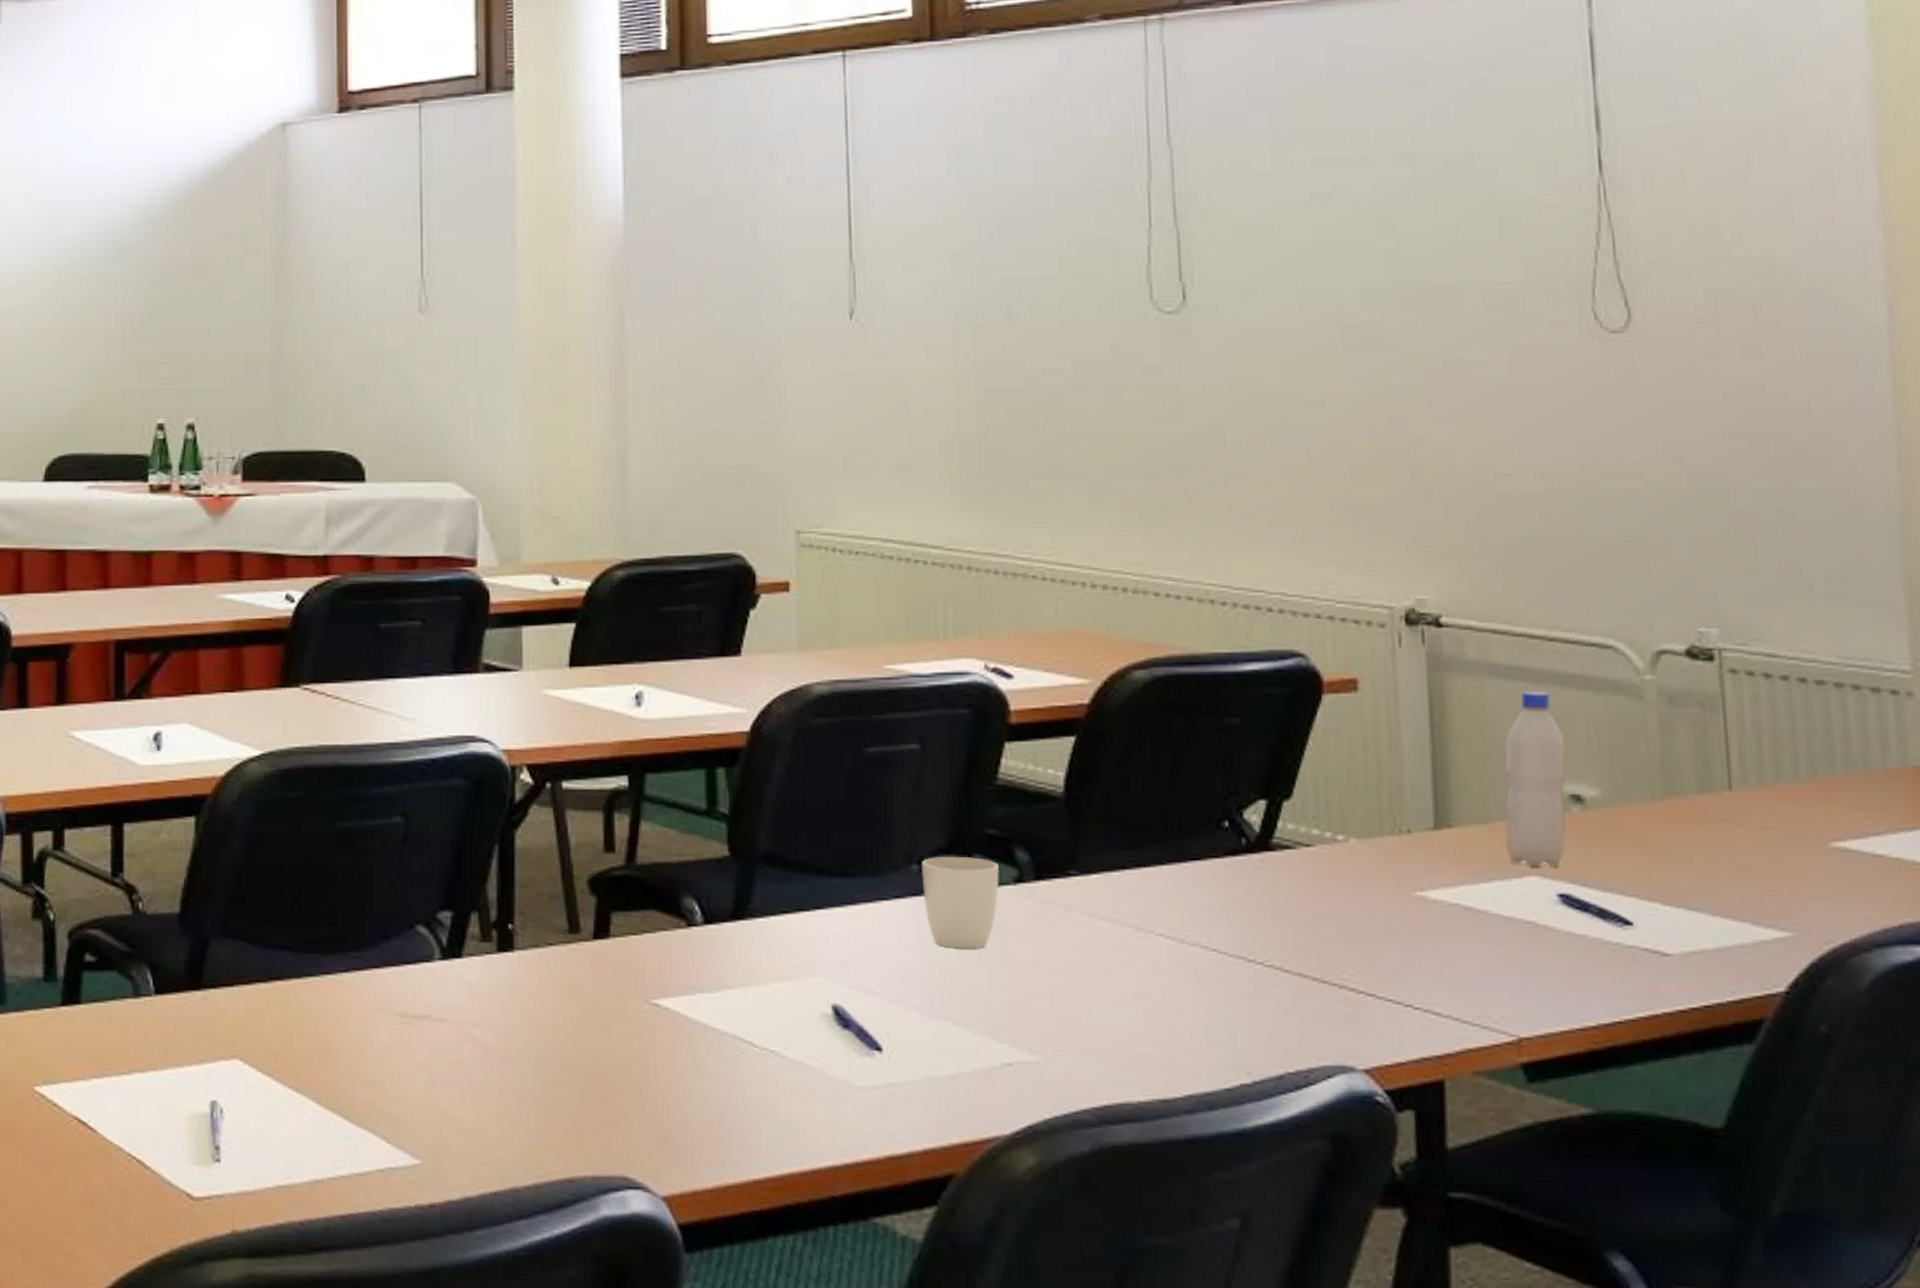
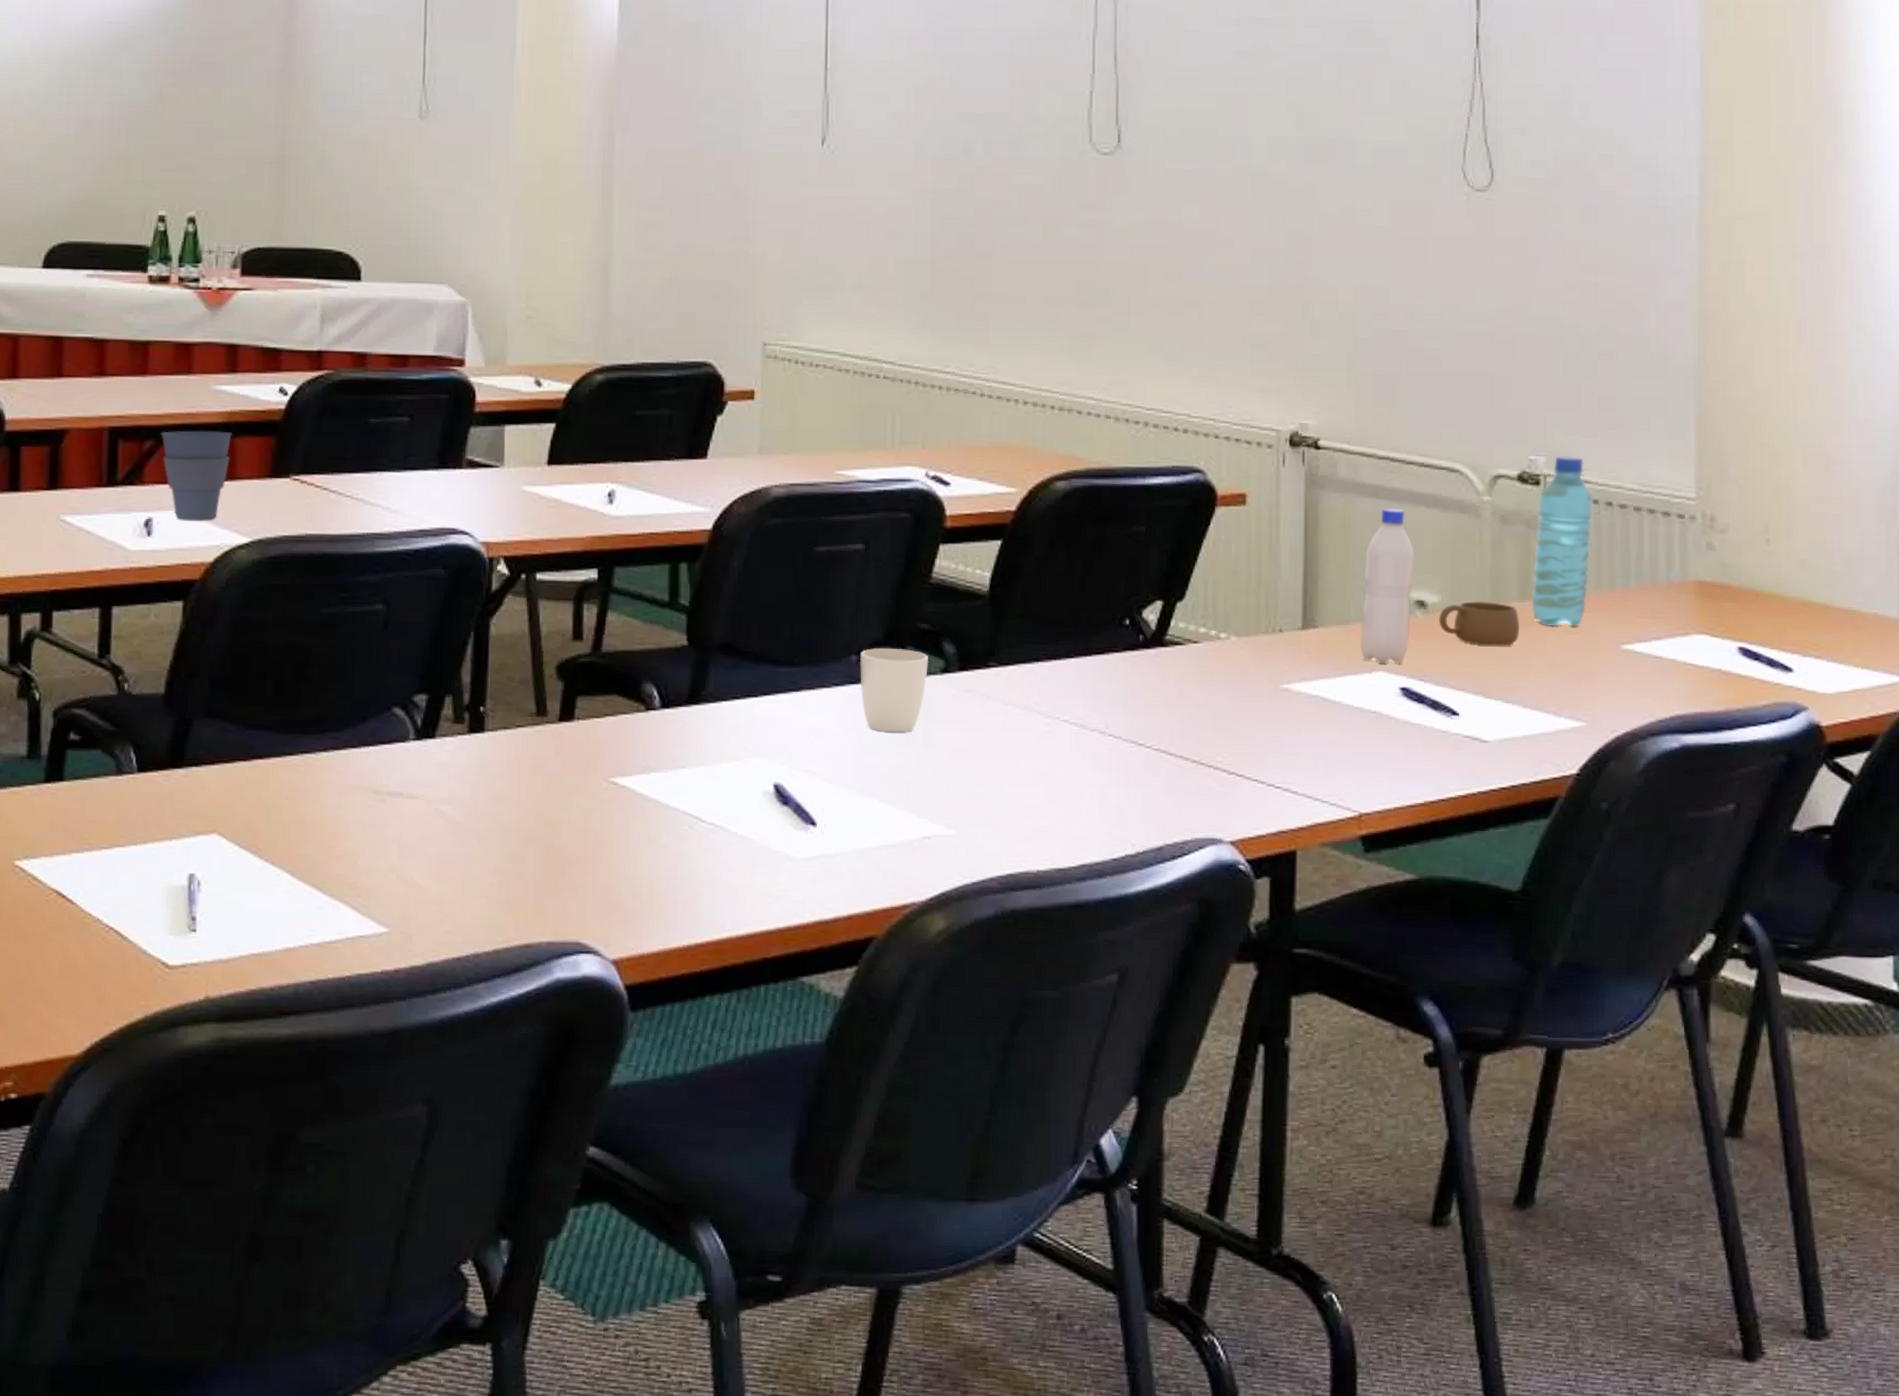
cup: none [167,641,239,735] -> present [161,430,232,522]
cup: none [1599,794,1701,845] -> present [1438,600,1519,646]
water bottle: none [1713,627,1783,821] -> present [1531,456,1593,626]

